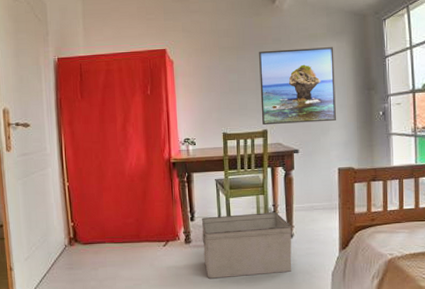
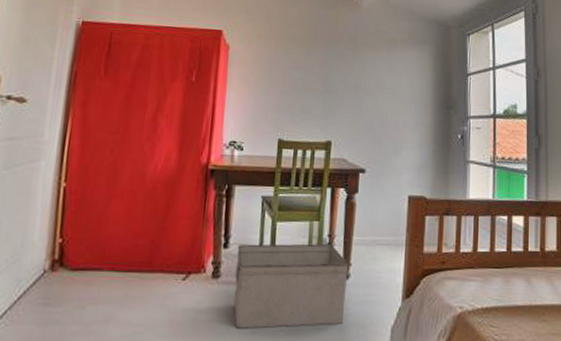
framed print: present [259,47,336,125] -> none [326,49,414,140]

